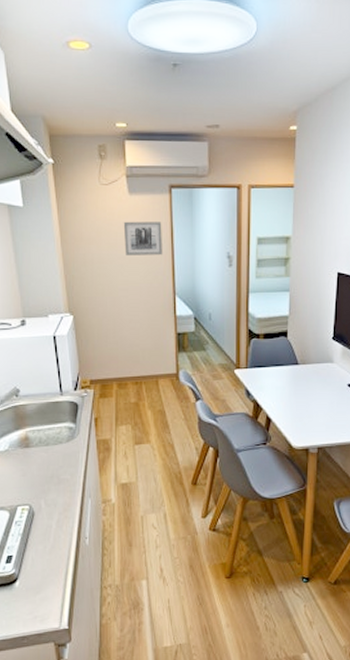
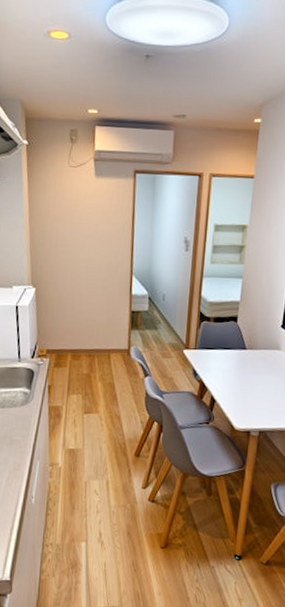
wall art: present [123,221,162,257] -> none [87,202,125,237]

